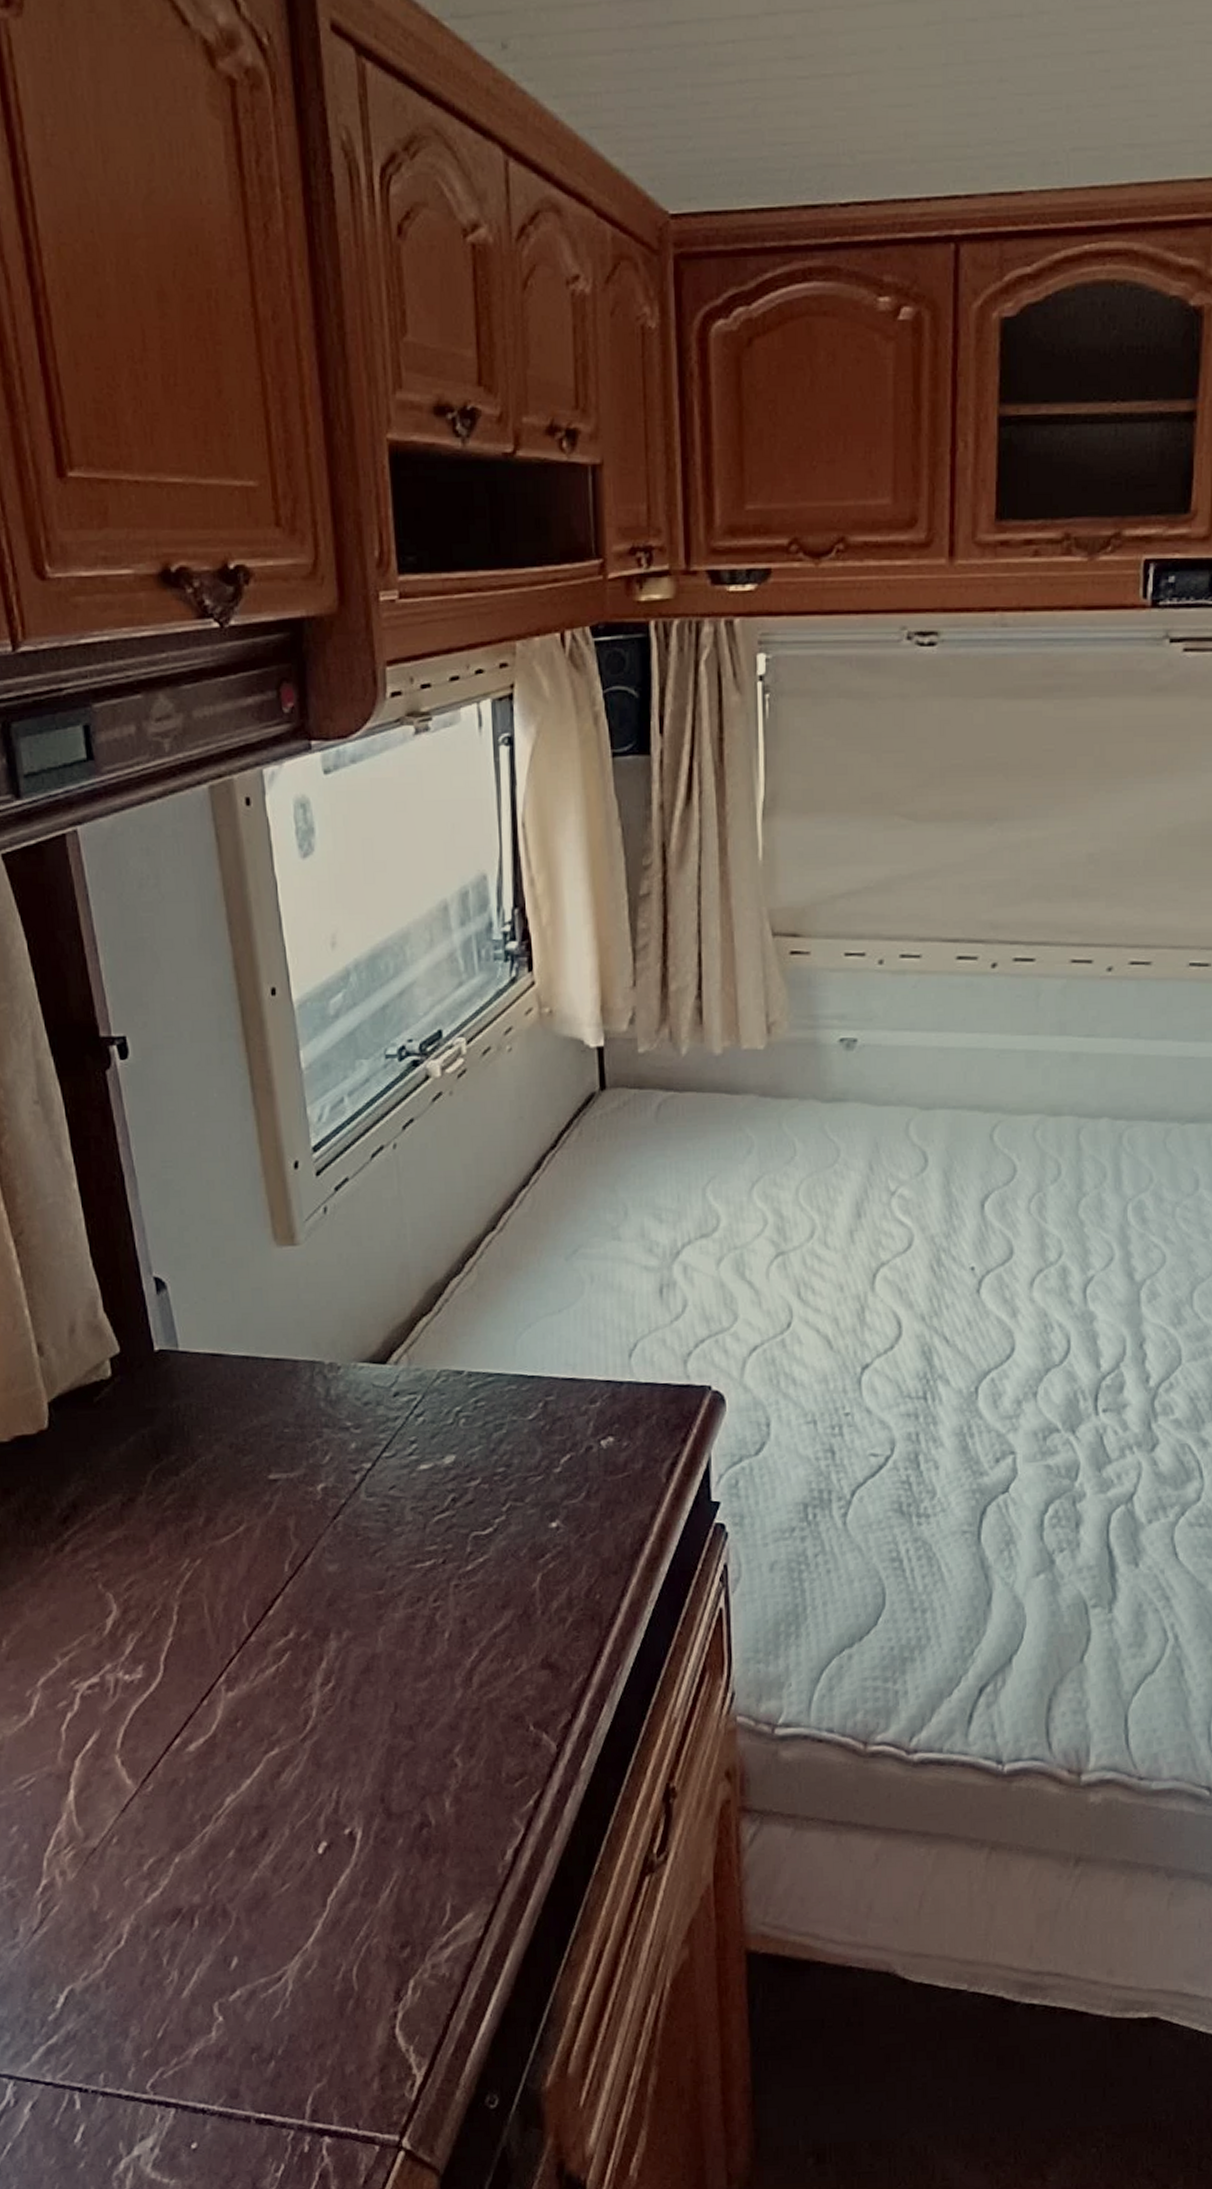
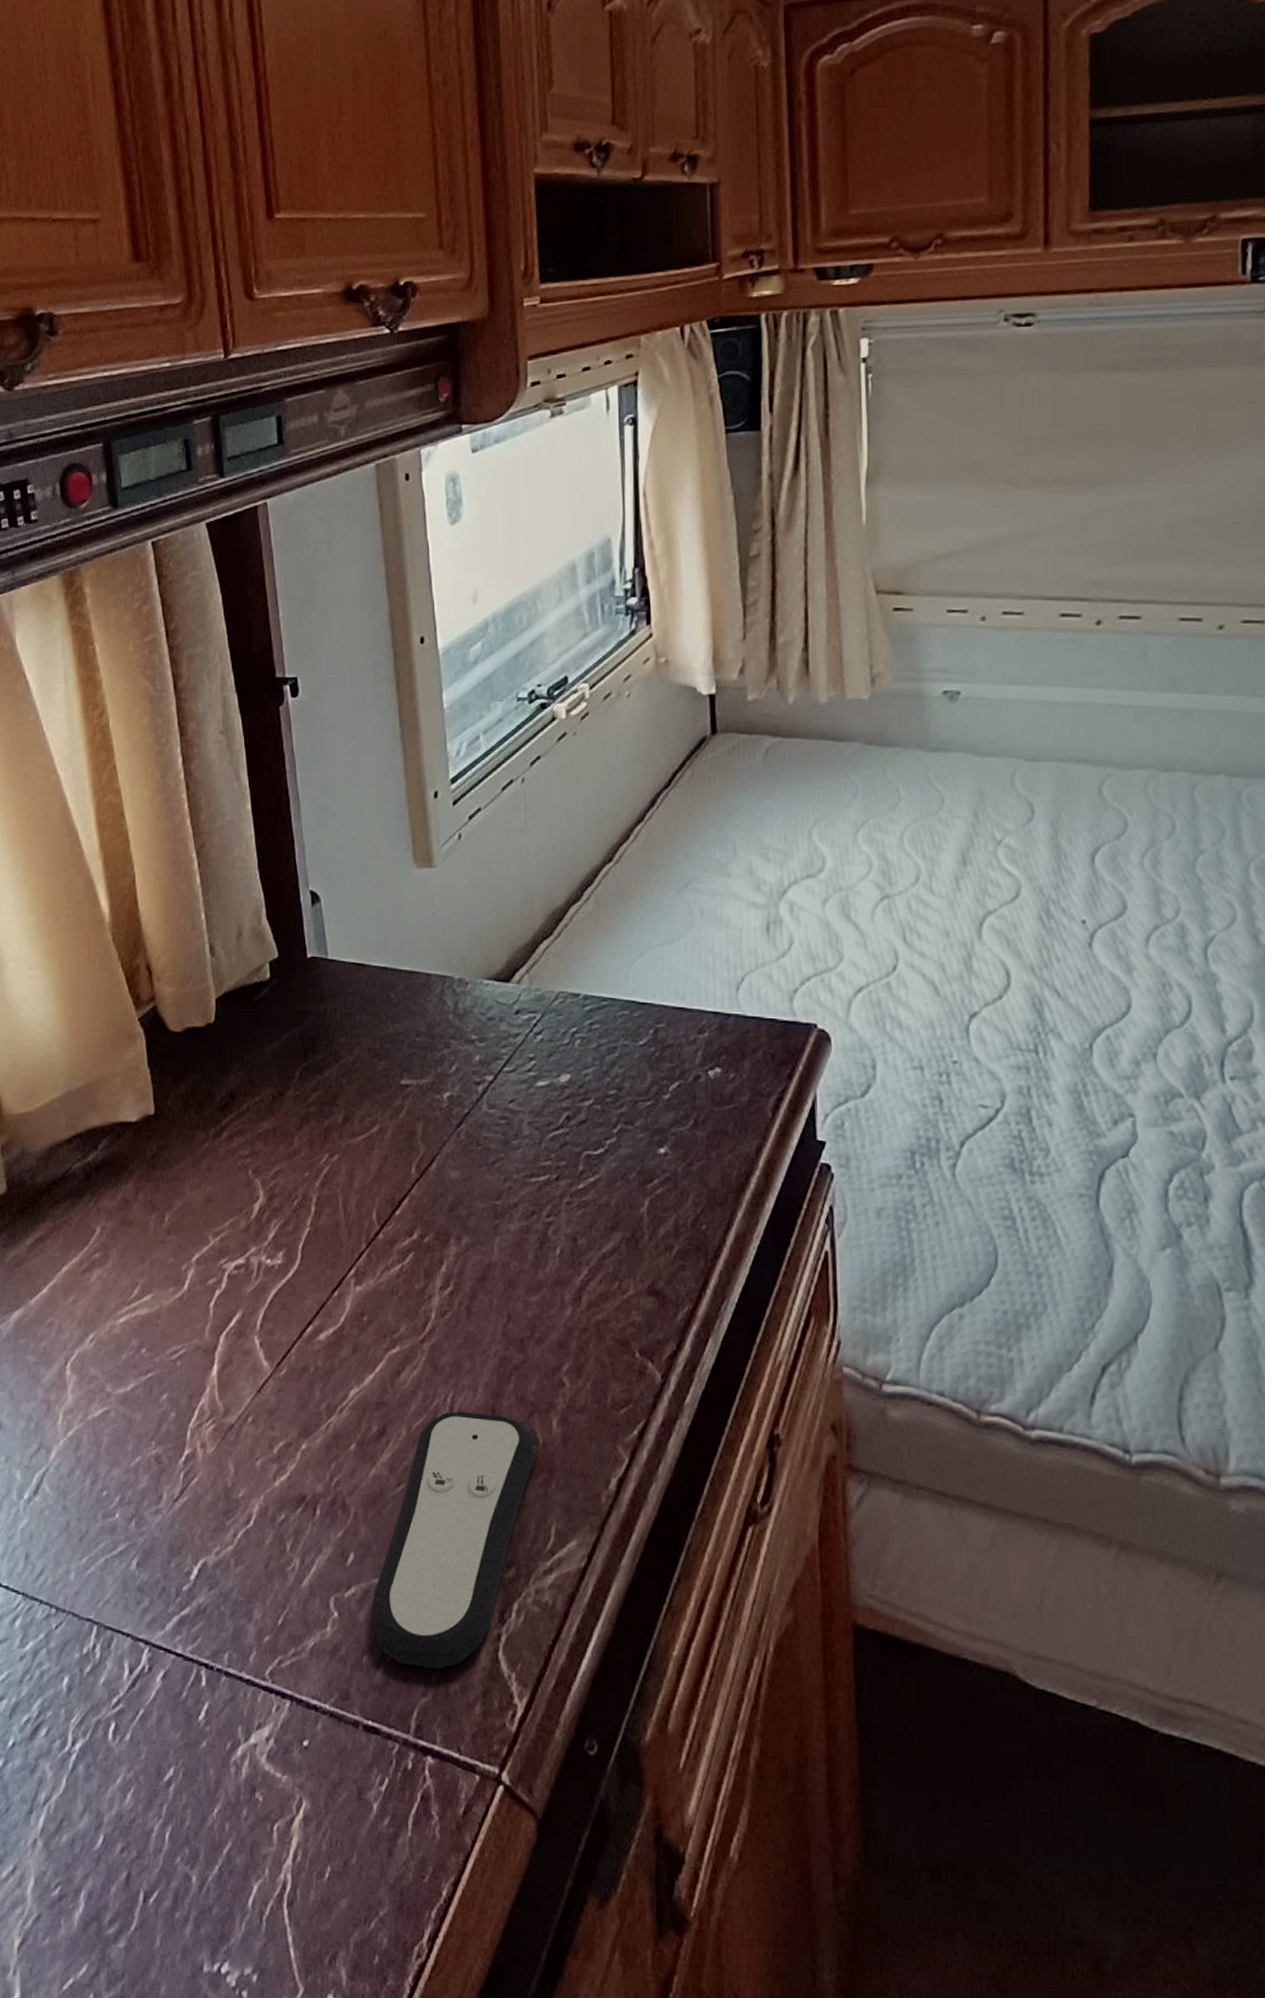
remote control: none [259,1803,428,2055] -> present [371,1411,535,1670]

